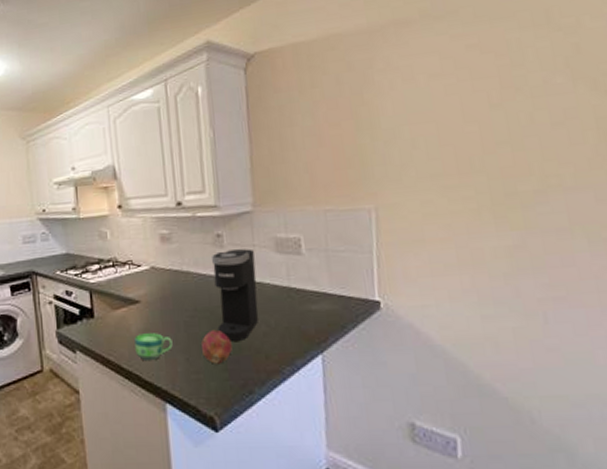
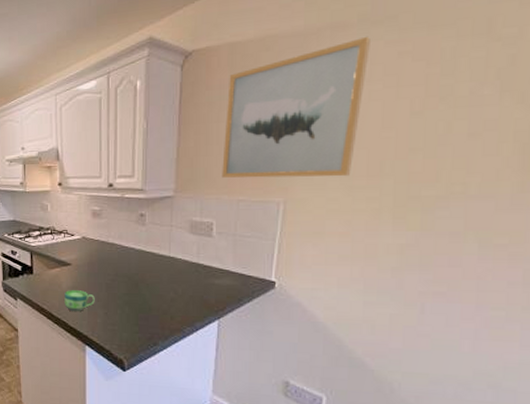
fruit: present [201,329,232,364] -> none [119,292,144,320]
coffee maker: present [212,249,259,341] -> none [133,228,171,303]
wall art: none [297,31,441,187] -> present [222,36,370,178]

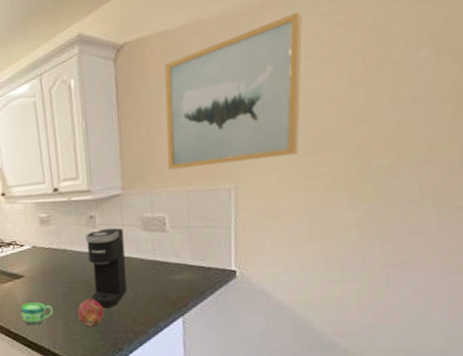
fruit: none [119,292,144,320] -> present [78,298,104,327]
coffee maker: none [133,228,171,303] -> present [86,228,127,308]

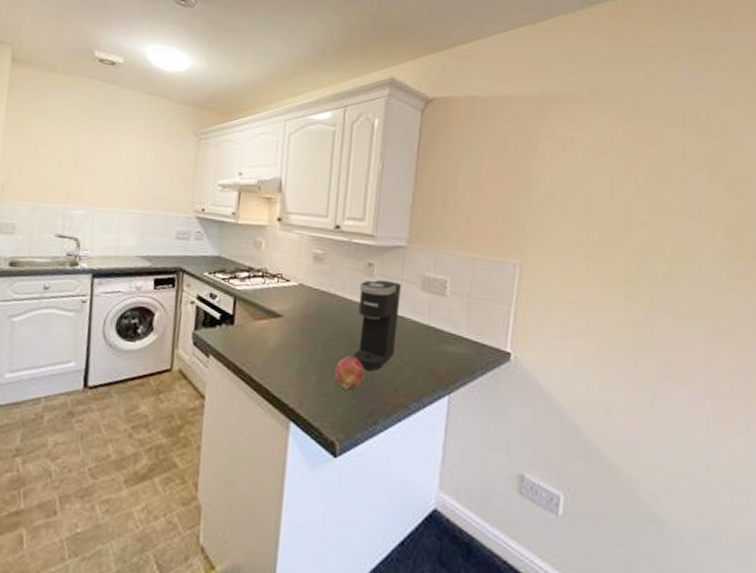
cup: present [20,302,53,325] -> none [269,348,308,376]
wall art: present [164,11,302,170] -> none [458,110,598,244]

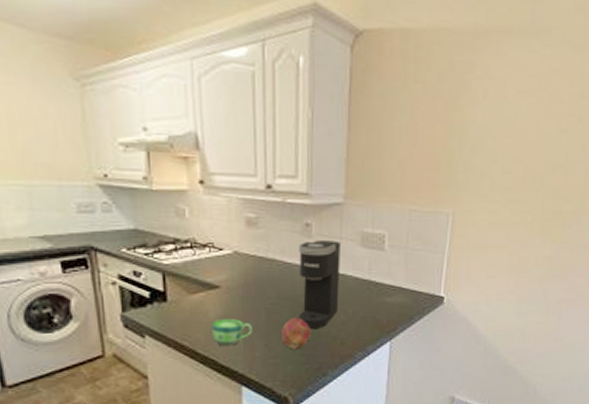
cup: none [269,348,308,376] -> present [212,319,252,345]

